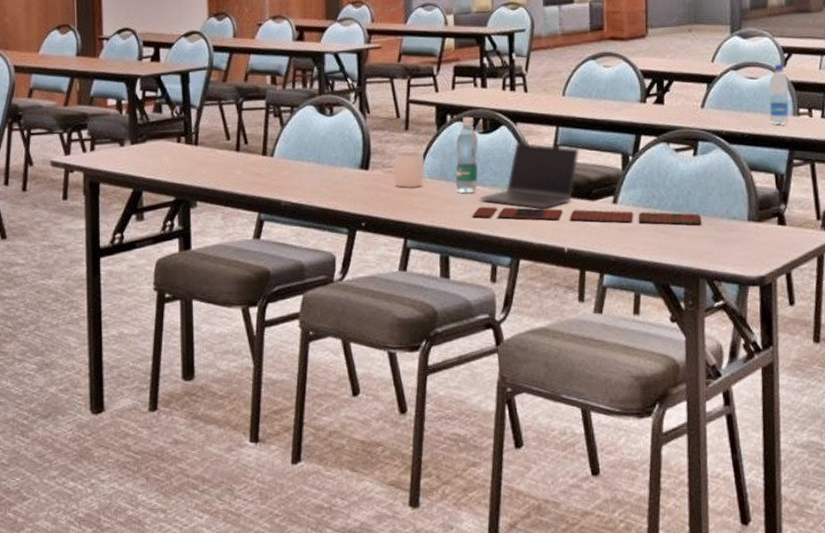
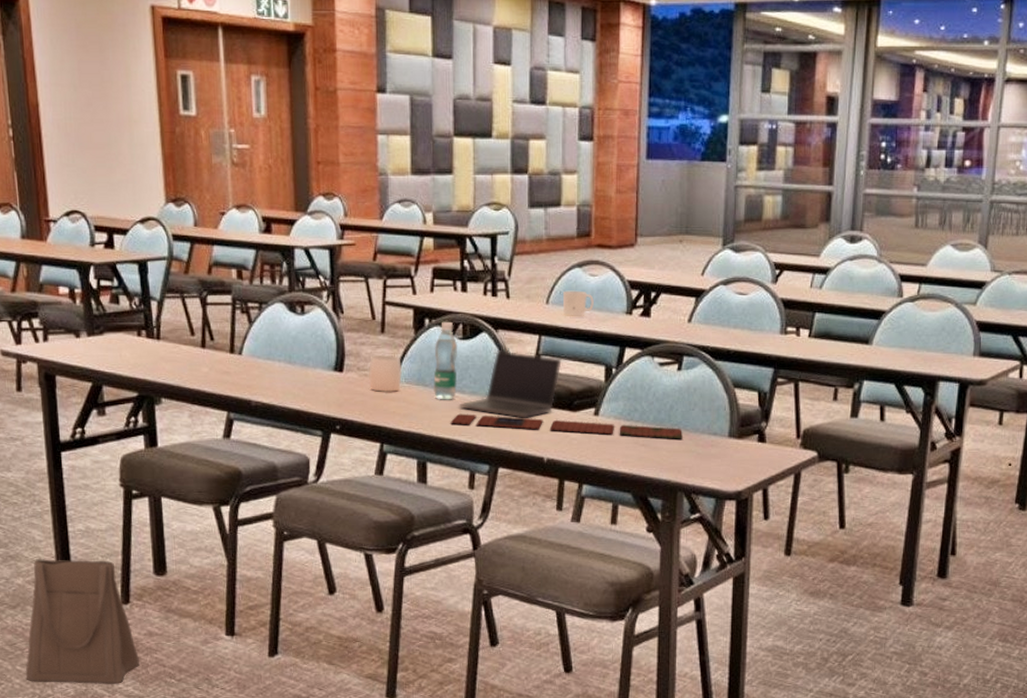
shopping bag: none [52,366,164,498] -> present [25,559,139,685]
mug: none [578,82,609,107] -> present [562,290,594,316]
bottle: present [769,64,790,125] -> none [757,280,779,343]

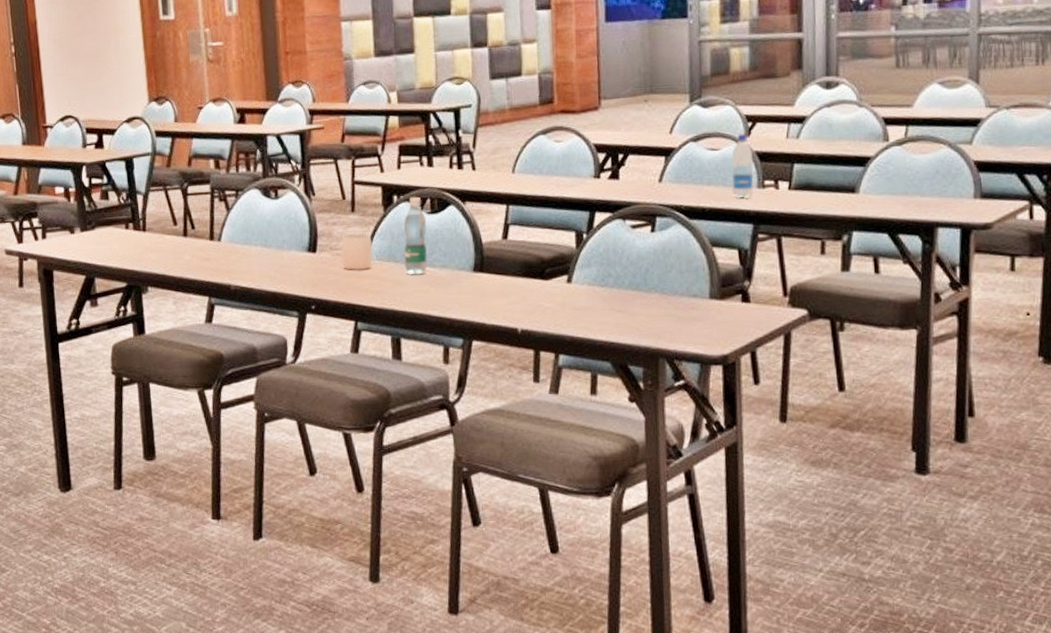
shopping bag: present [25,559,139,685] -> none [28,447,132,571]
papers: present [450,413,683,439] -> none [422,287,661,304]
laptop computer: present [458,350,563,418] -> none [429,222,532,289]
mug: present [562,290,594,316] -> none [528,157,561,184]
bottle: none [757,280,779,343] -> present [732,133,754,199]

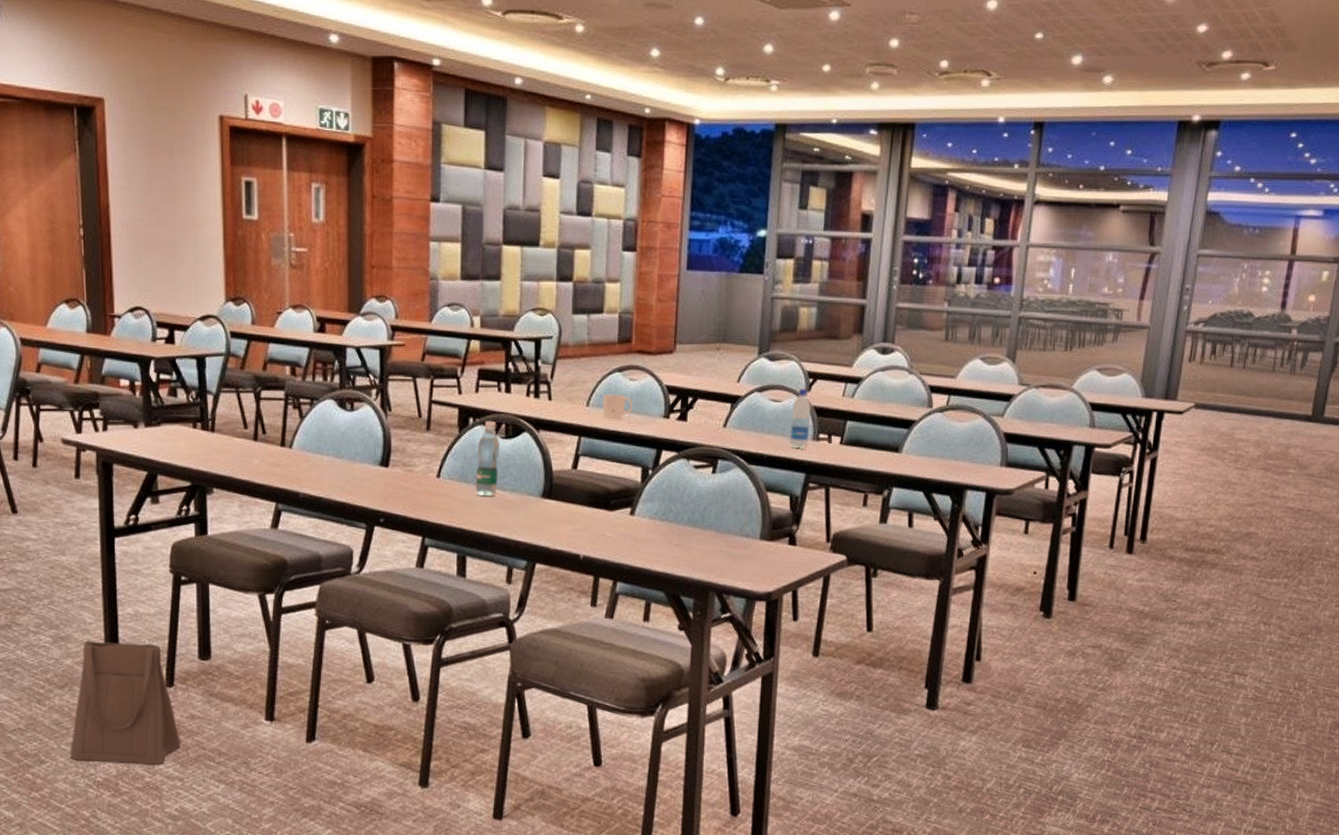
shopping bag: none [28,447,132,571] -> present [70,641,180,767]
mug: present [341,233,373,271] -> none [414,451,445,489]
mug: none [528,157,561,184] -> present [602,394,633,419]

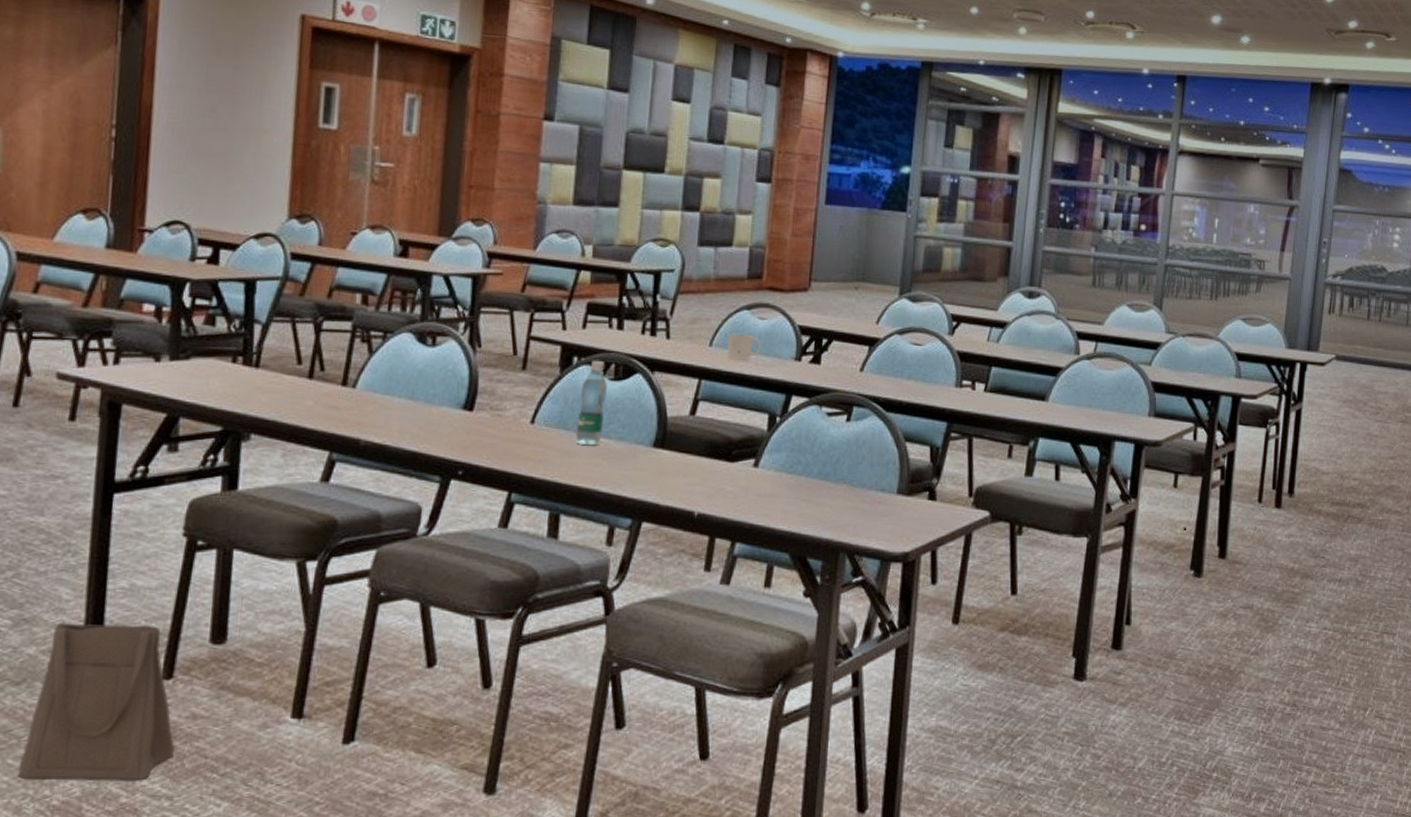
bottle: present [789,388,812,449] -> none [931,332,955,396]

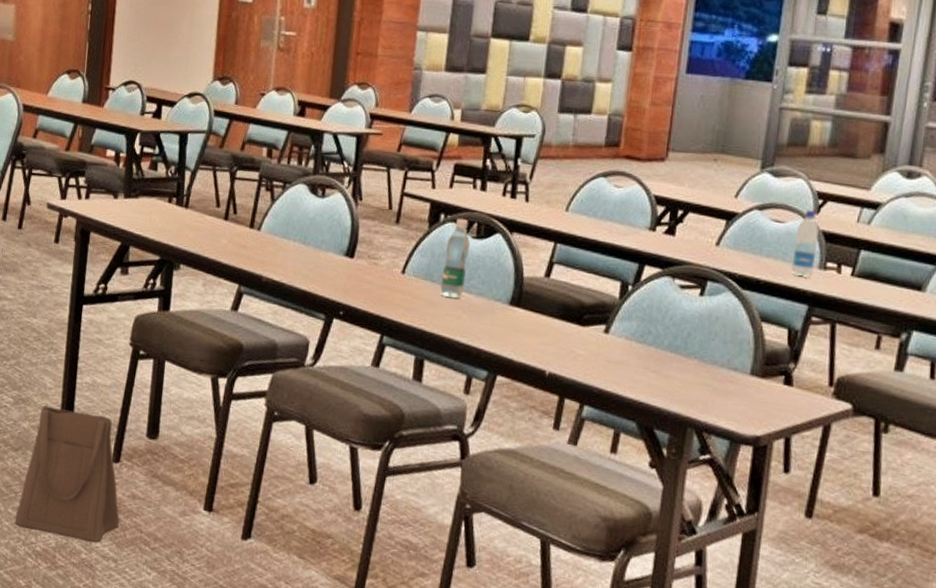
mug: present [726,333,761,361] -> none [582,199,616,228]
bottle: none [931,332,955,396] -> present [791,210,819,277]

